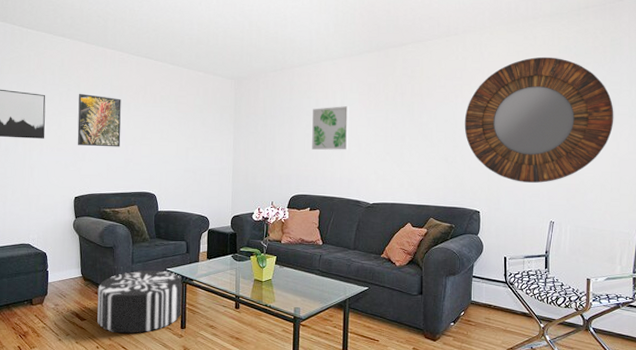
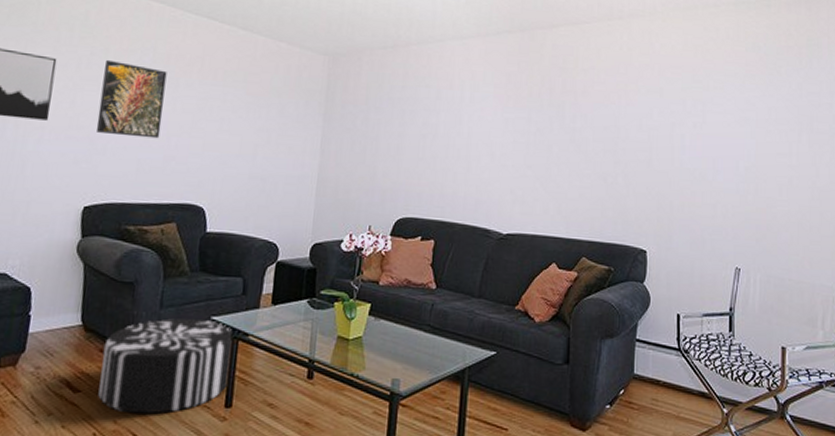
wall art: present [312,106,350,150] -> none [428,100,481,160]
home mirror: present [464,56,614,183] -> none [628,54,812,216]

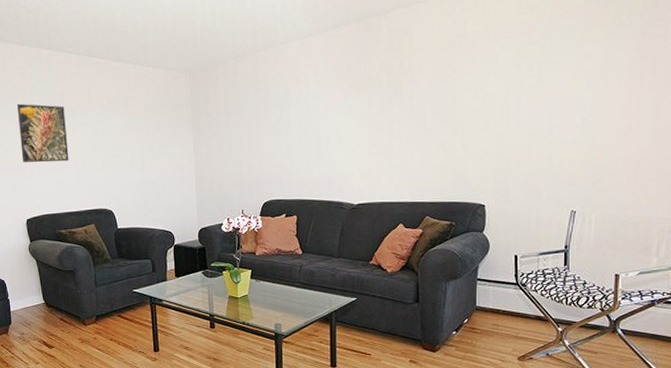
pouf: present [98,318,234,415] -> none [62,292,154,360]

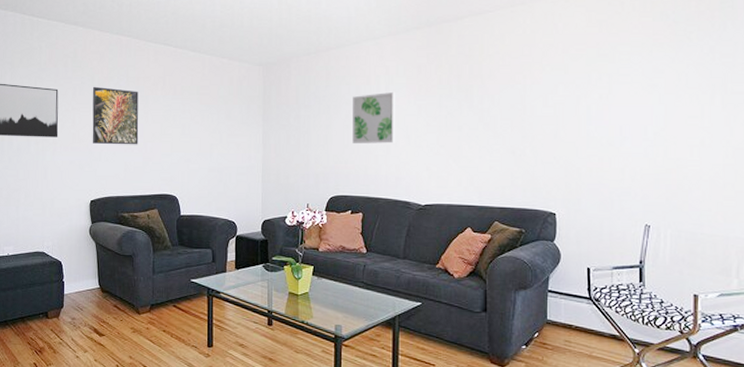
wall art: none [282,93,327,147] -> present [352,92,396,144]

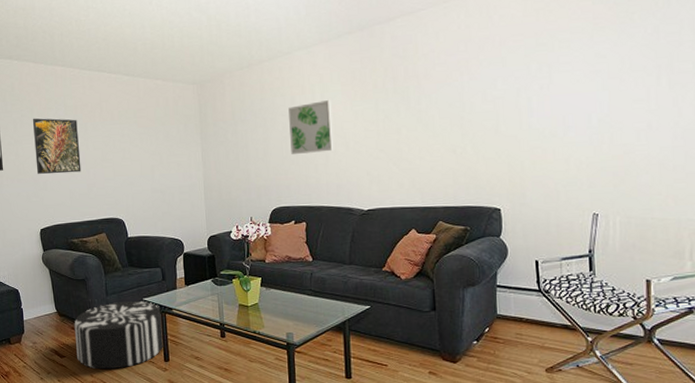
pouf: none [116,281,209,352] -> present [74,300,164,370]

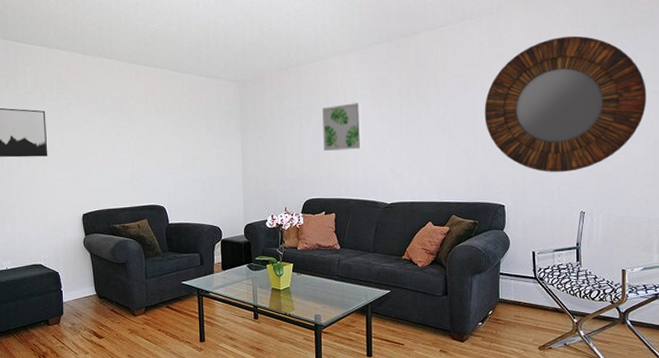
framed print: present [33,118,81,174] -> none [79,107,126,162]
pouf: present [74,300,164,370] -> none [113,284,200,350]
home mirror: none [473,10,673,170] -> present [484,35,647,172]

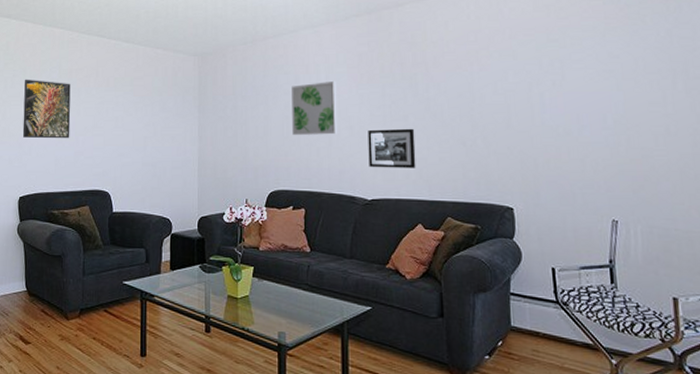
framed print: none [79,107,126,162] -> present [22,79,71,139]
picture frame: none [388,142,428,177] -> present [368,128,416,168]
home mirror: present [484,35,647,172] -> none [483,9,690,170]

